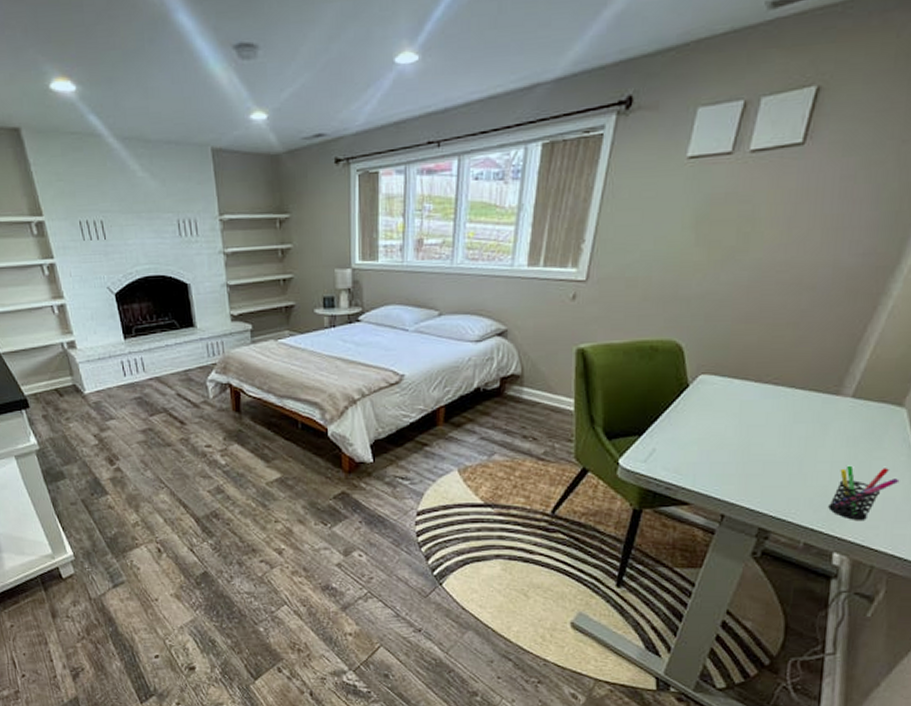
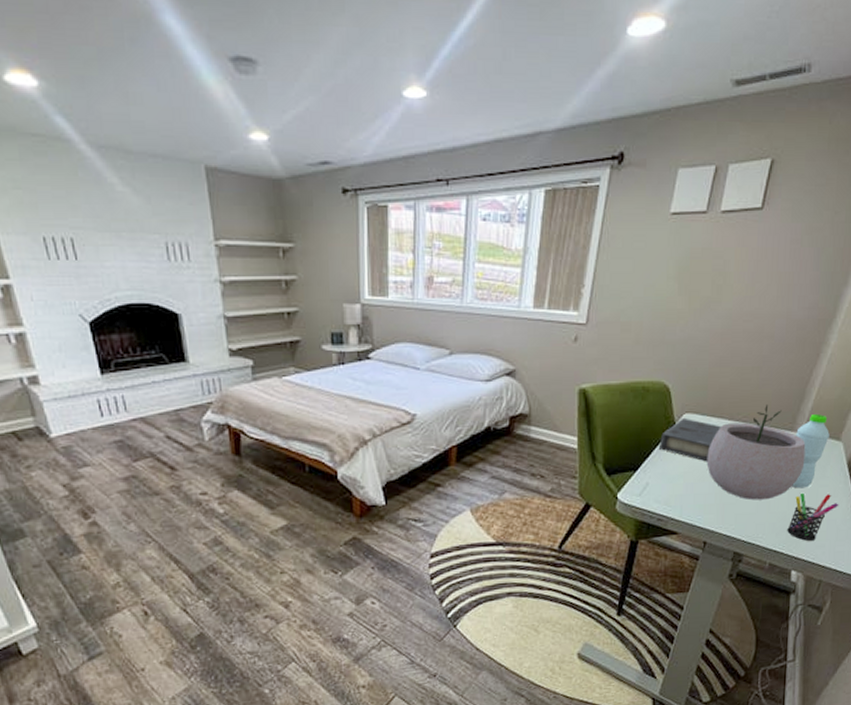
book: none [668,379,746,428] -> present [658,417,721,462]
plant pot: none [726,365,856,472] -> present [706,405,806,500]
water bottle: none [836,375,889,460] -> present [792,413,830,489]

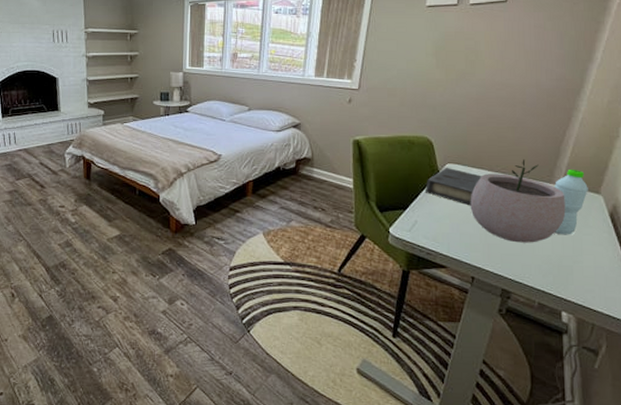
pen holder: present [787,492,839,541] -> none [554,239,605,285]

